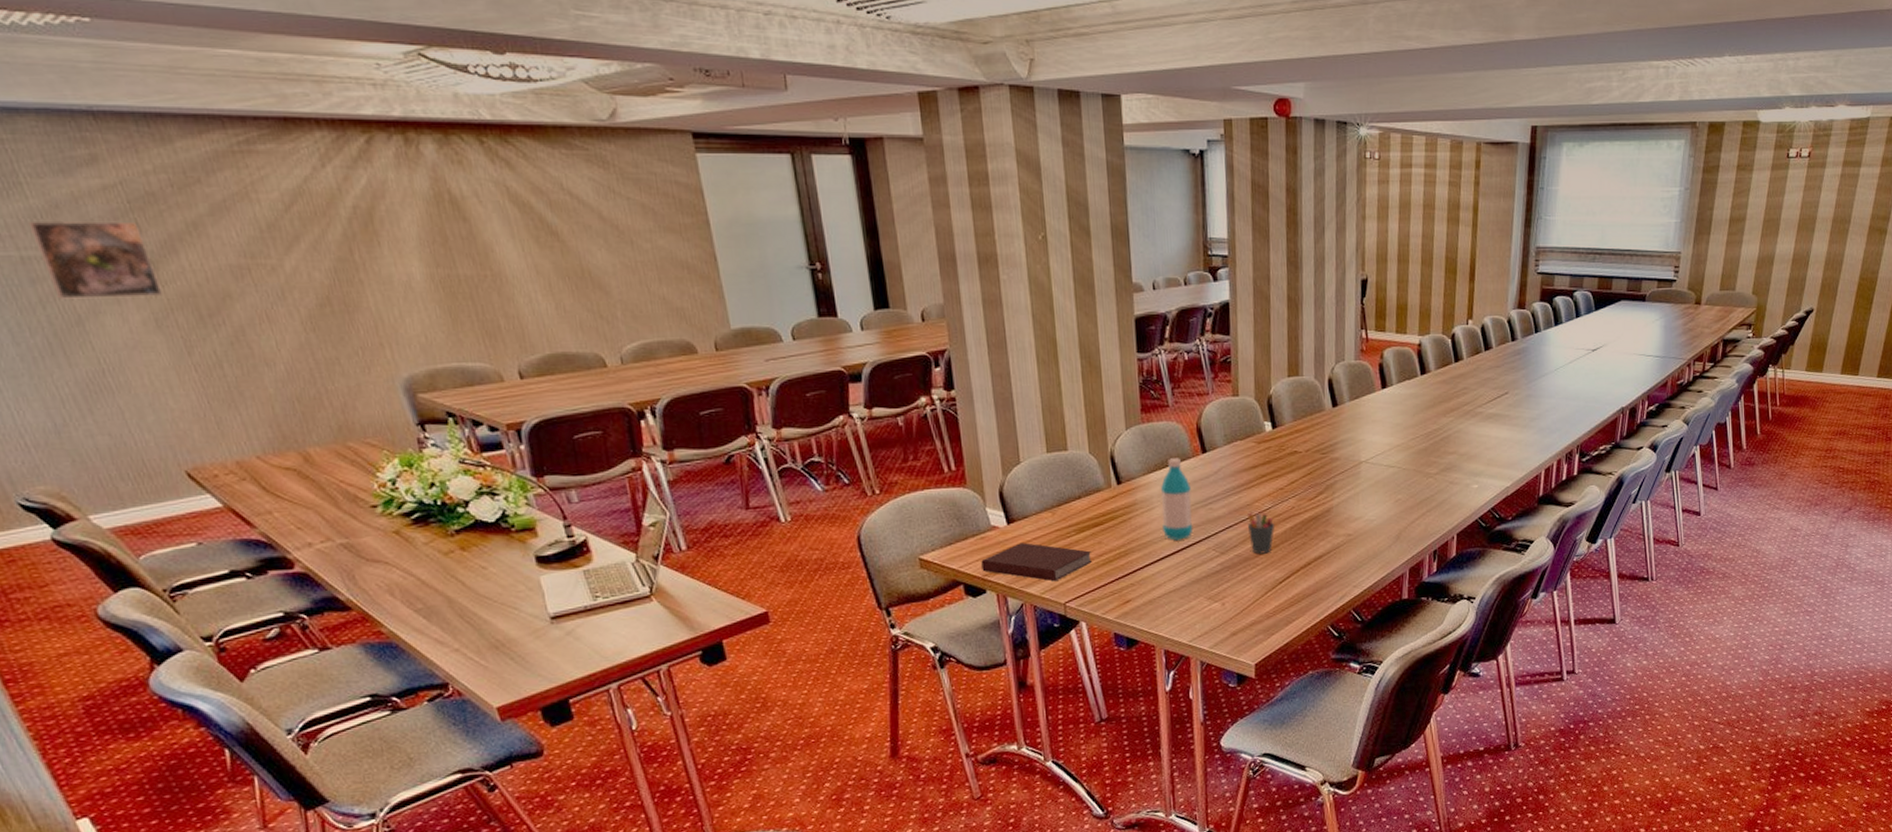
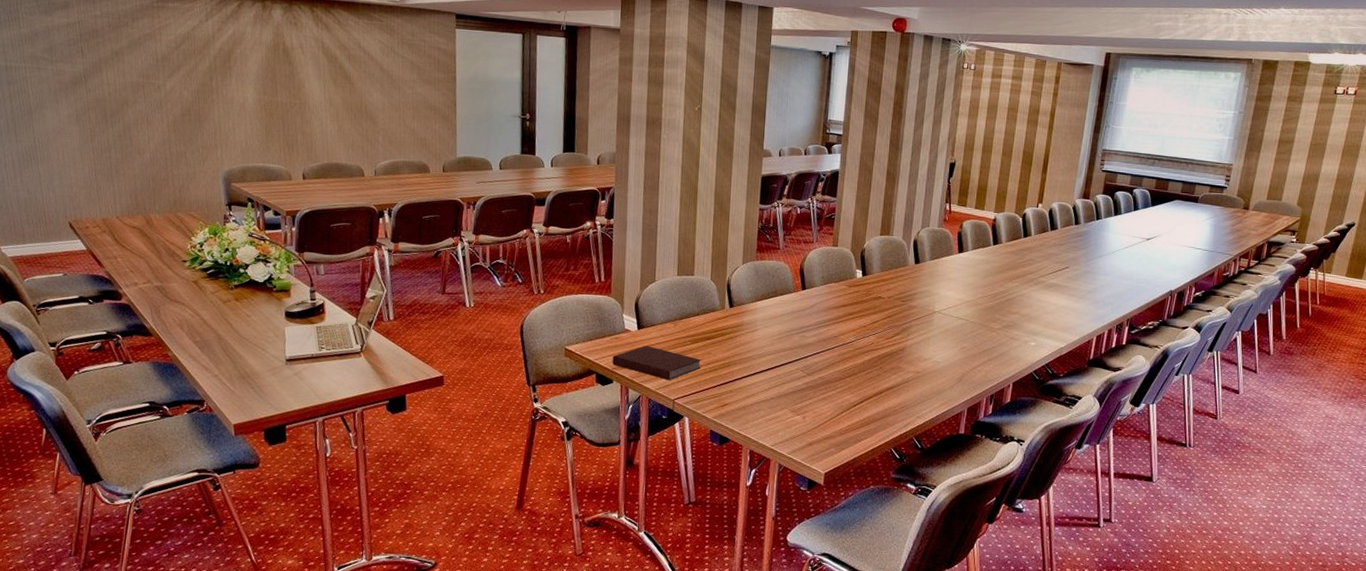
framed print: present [28,220,162,299] -> none [16,44,86,100]
water bottle: present [1160,458,1193,540] -> none [762,291,789,359]
pen holder: present [1248,512,1275,554] -> none [832,343,856,380]

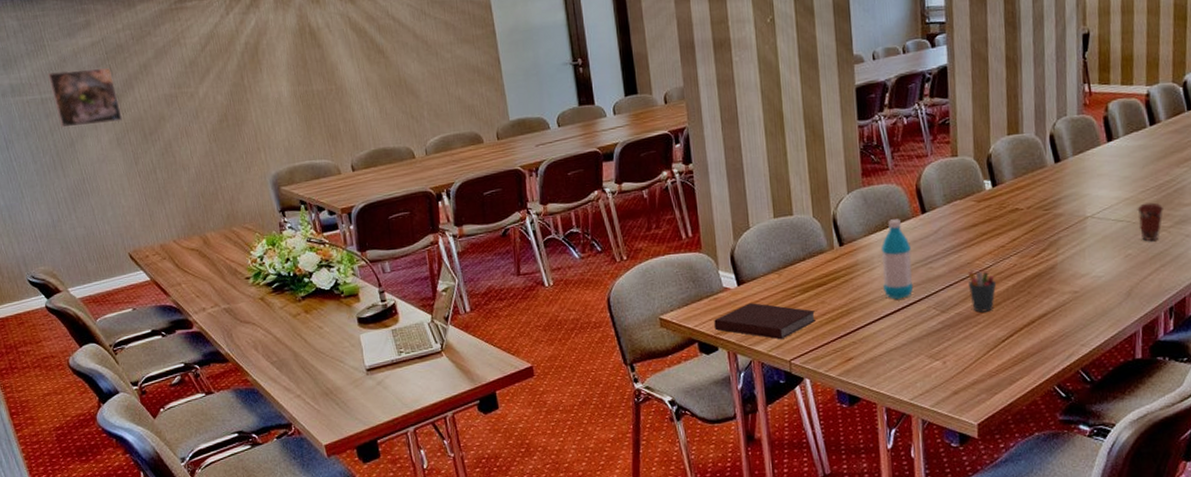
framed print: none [16,44,86,100] -> present [47,68,122,128]
water bottle: none [762,291,789,359] -> present [881,219,914,299]
pen holder: none [832,343,856,380] -> present [968,270,997,312]
coffee cup: none [975,307,996,338] -> present [1137,202,1163,241]

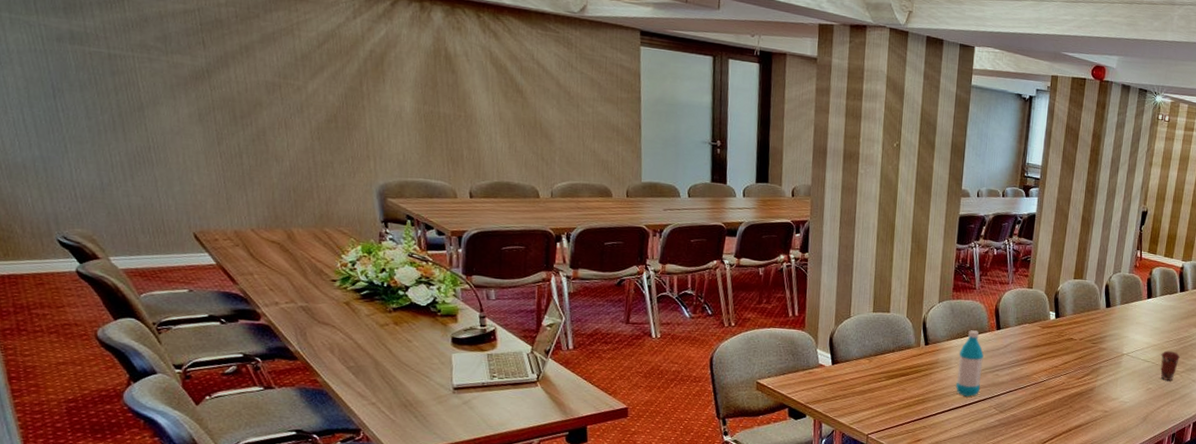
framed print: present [47,68,122,128] -> none [121,29,210,98]
notebook: present [714,303,817,340] -> none [805,381,897,416]
pen holder: present [968,270,997,312] -> none [1024,382,1047,417]

